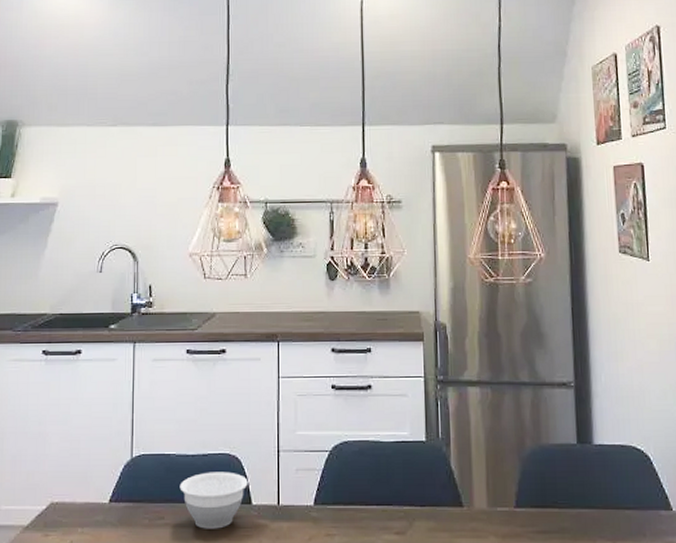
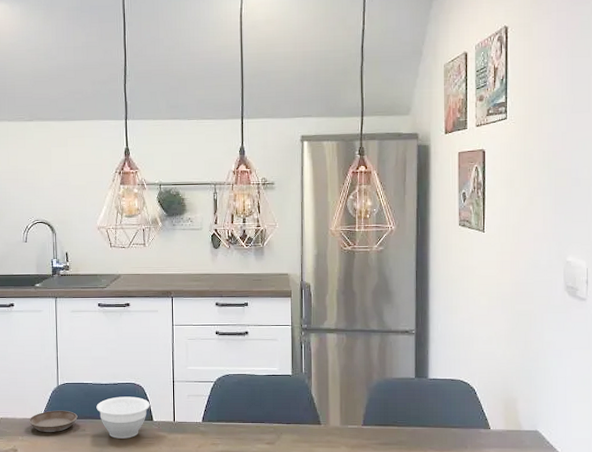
saucer: none [92,491,155,523] -> present [29,410,78,433]

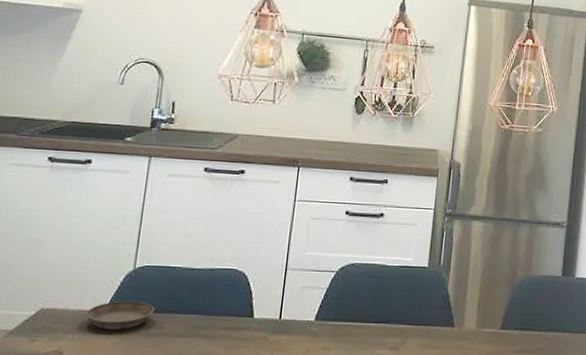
bowl: present [96,396,150,439] -> none [181,285,253,340]

